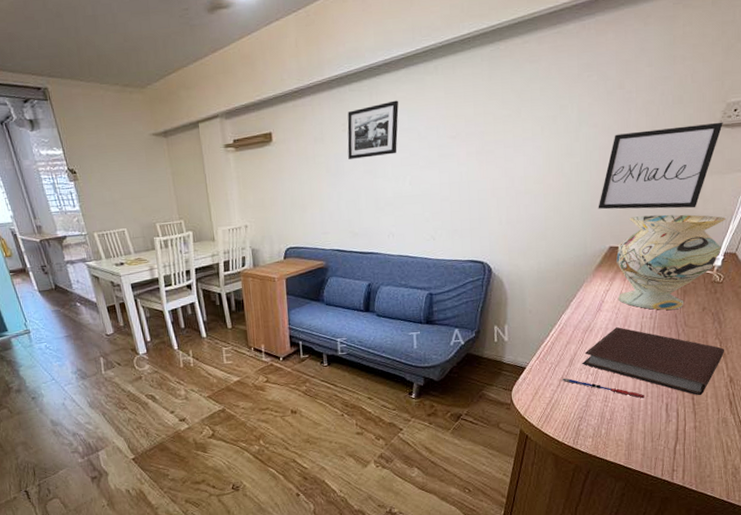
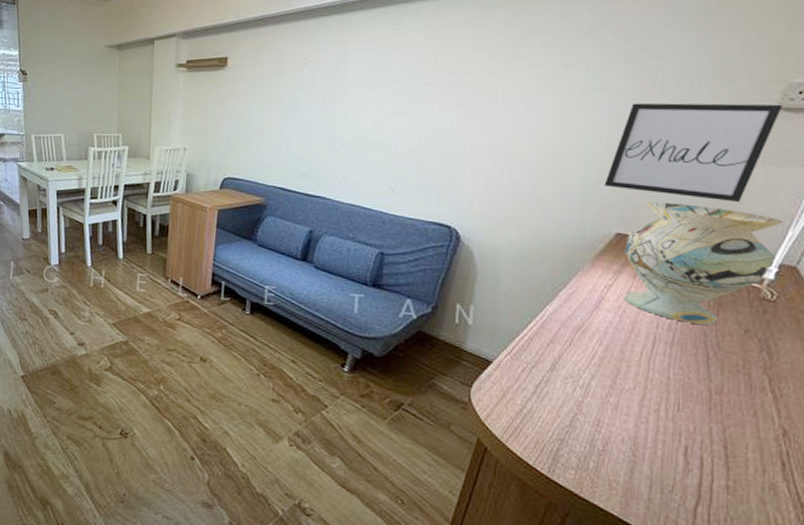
picture frame: present [347,100,399,159] -> none [306,38,370,95]
pen: present [562,378,645,399] -> none [540,384,654,433]
notebook: present [582,327,725,396] -> none [569,333,777,446]

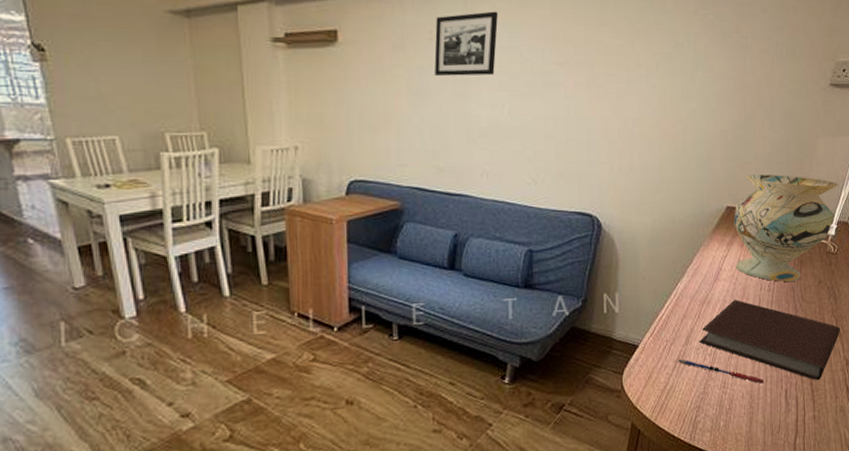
picture frame: none [306,38,370,95] -> present [434,11,498,76]
pen: none [540,384,654,433] -> present [678,359,764,384]
notebook: none [569,333,777,446] -> present [699,300,841,381]
wall art: present [604,103,783,203] -> none [715,81,833,170]

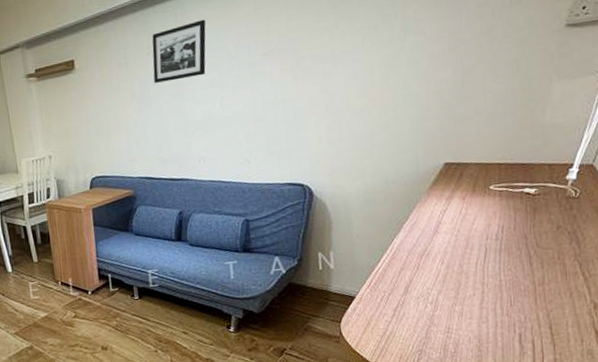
pen: present [678,359,764,384] -> none [397,307,494,329]
notebook: present [699,300,841,381] -> none [419,250,586,325]
decorative vase: present [734,175,838,282] -> none [453,124,579,231]

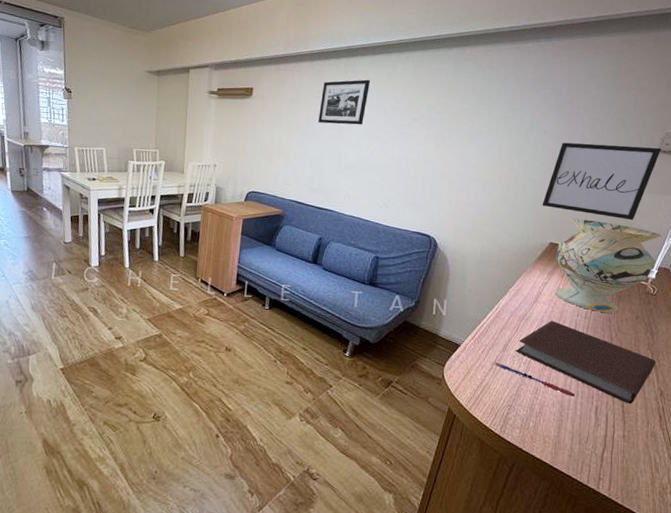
pen: none [397,307,494,329] -> present [495,362,575,397]
notebook: none [419,250,586,325] -> present [516,321,656,405]
wall art: none [429,21,570,123] -> present [542,142,661,221]
decorative vase: none [453,124,579,231] -> present [554,218,661,313]

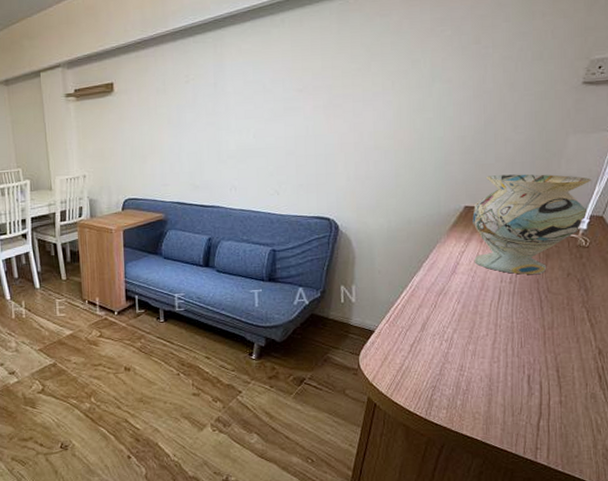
picture frame: present [318,79,370,125] -> none [190,52,244,111]
pen: present [495,362,575,397] -> none [414,343,504,369]
notebook: present [516,321,656,405] -> none [436,291,593,368]
wall art: present [542,142,661,221] -> none [452,79,587,168]

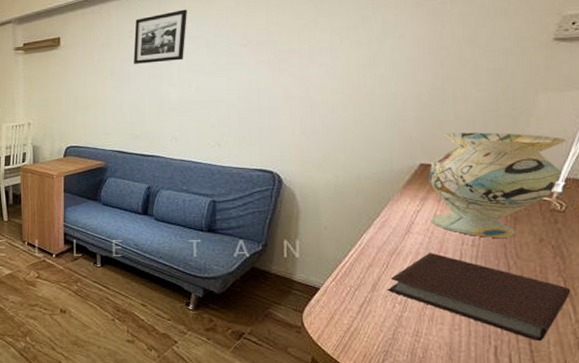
picture frame: none [190,52,244,111] -> present [133,9,187,64]
notebook: none [436,291,593,368] -> present [388,253,571,342]

